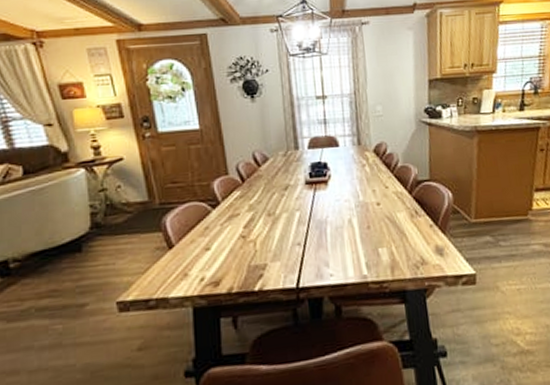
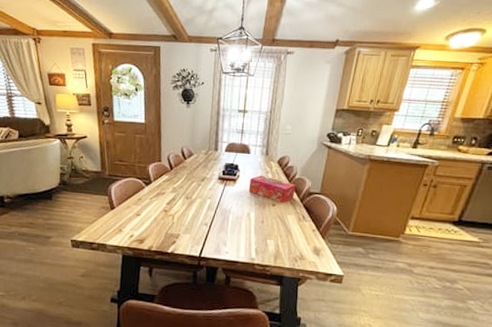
tissue box: none [344,169,401,200] -> present [248,175,296,203]

